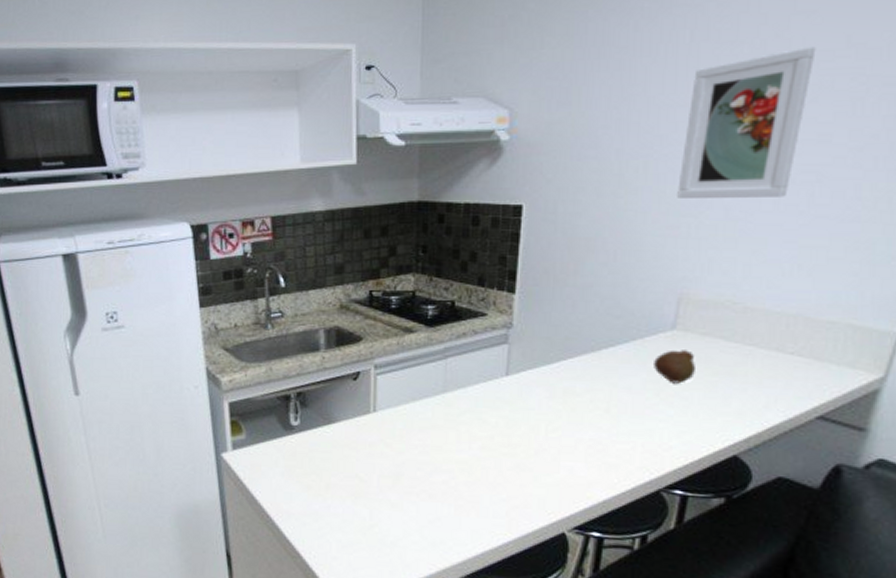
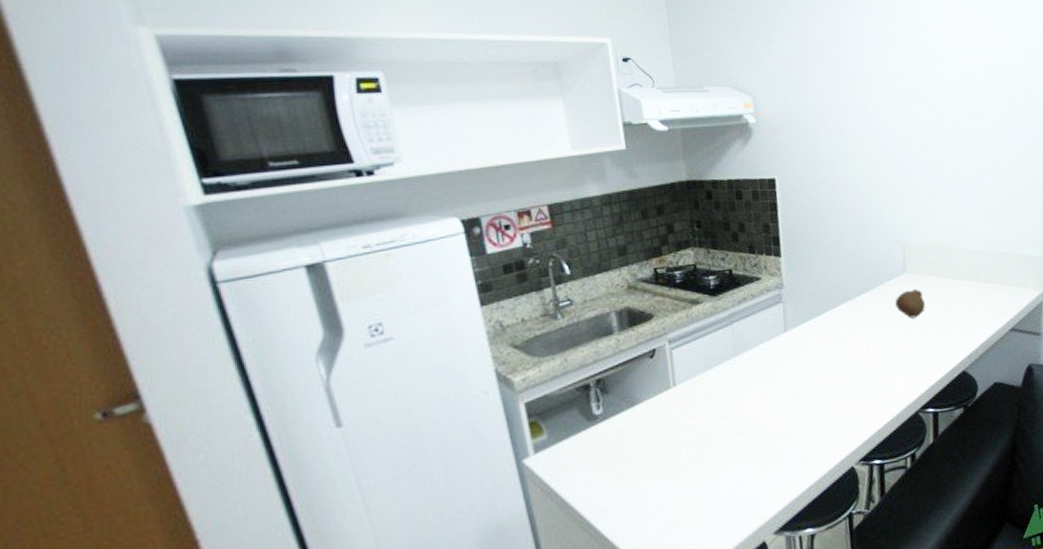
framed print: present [677,46,816,198] -> none [884,47,961,165]

